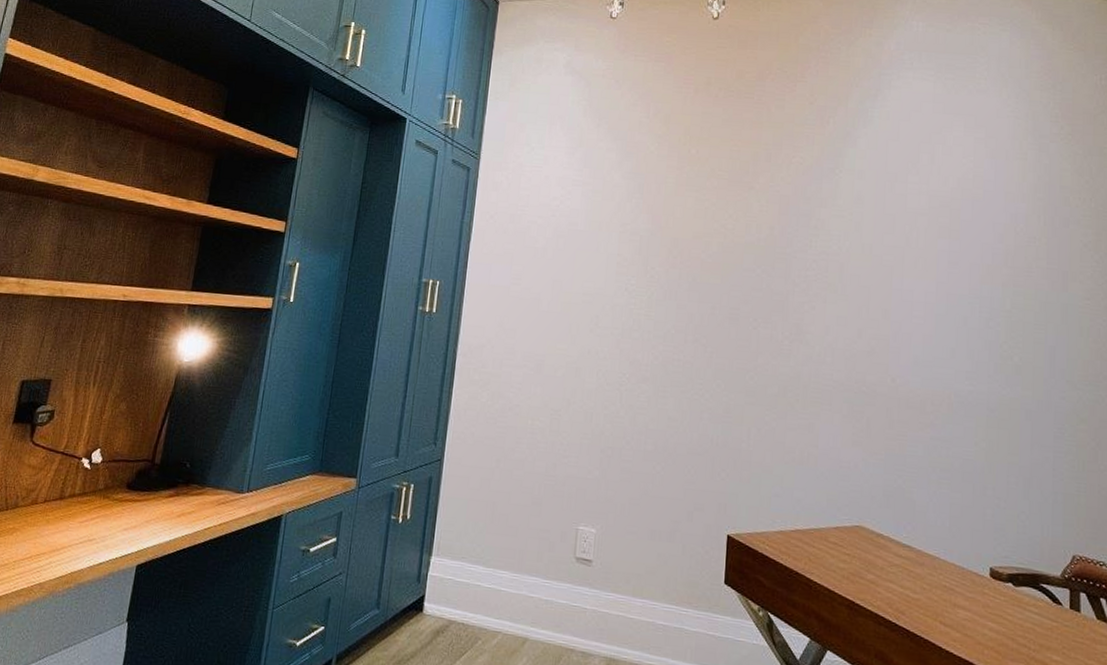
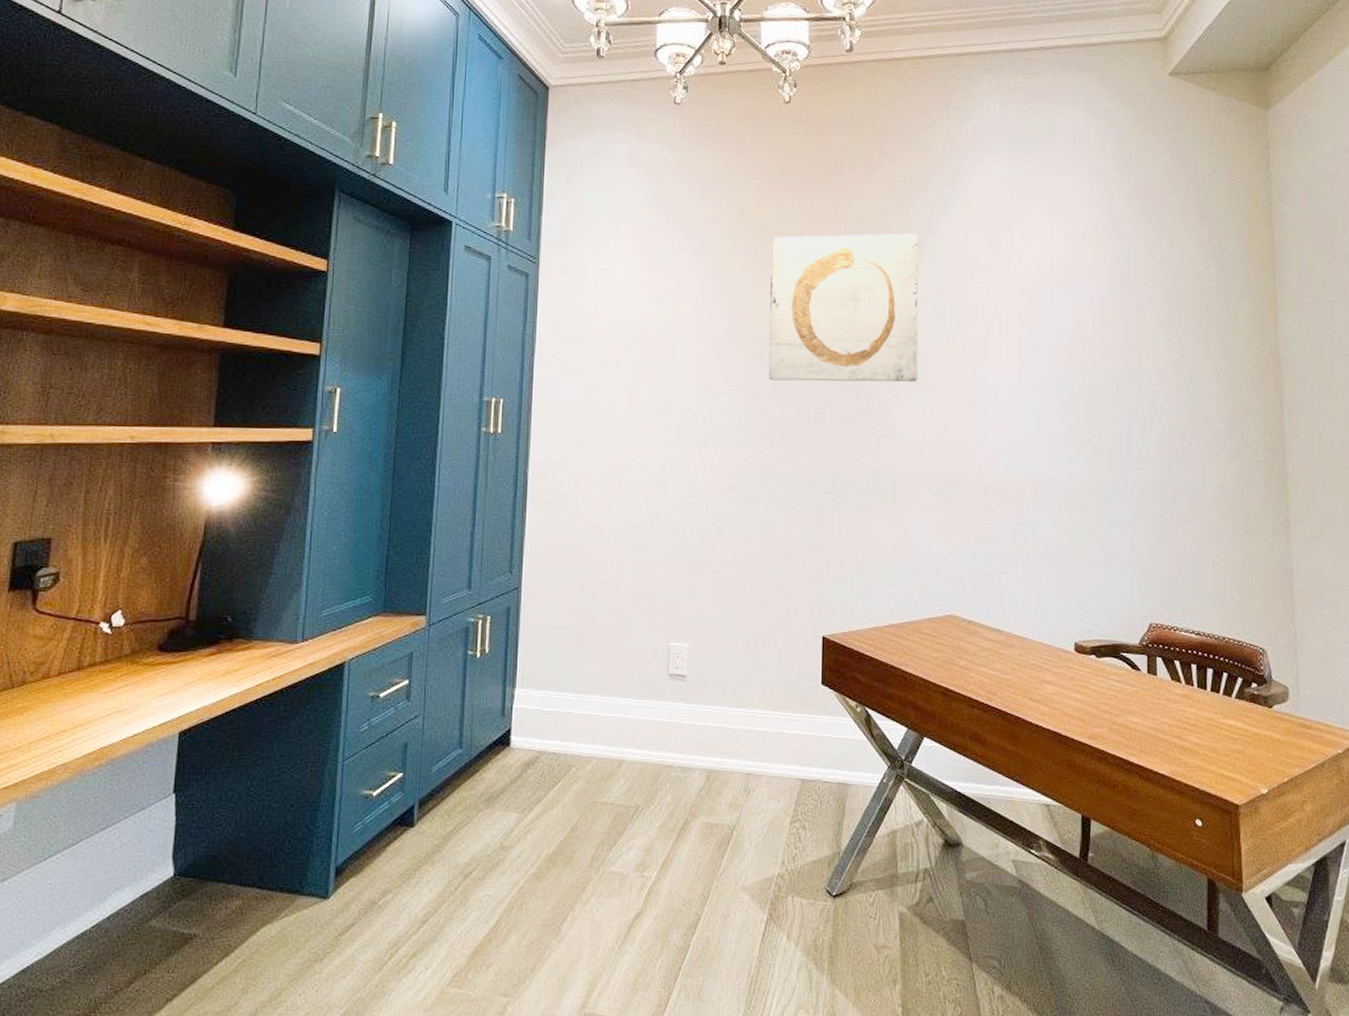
wall art: none [685,142,838,288] -> present [768,233,918,382]

